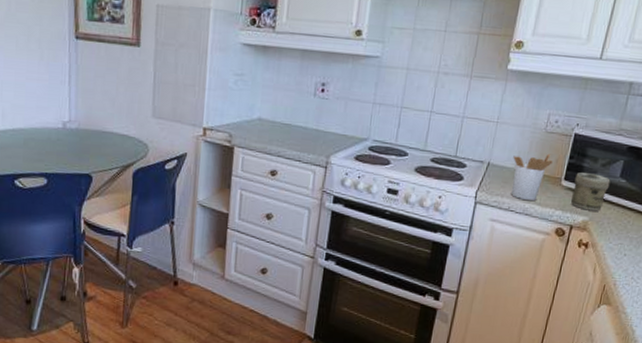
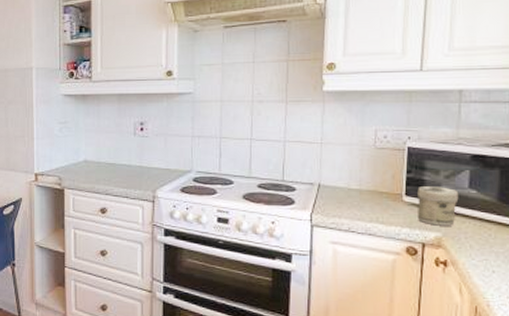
utensil holder: present [511,153,553,202] -> none [344,170,389,220]

